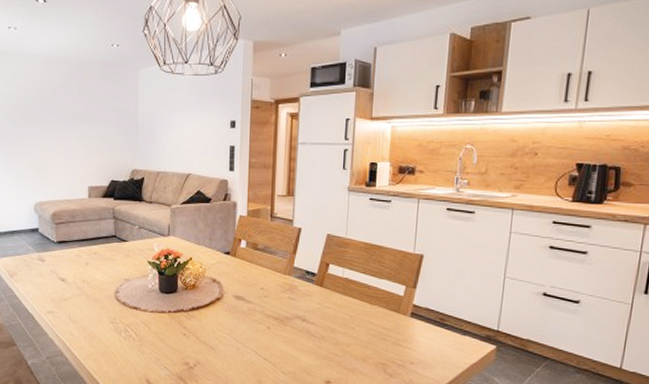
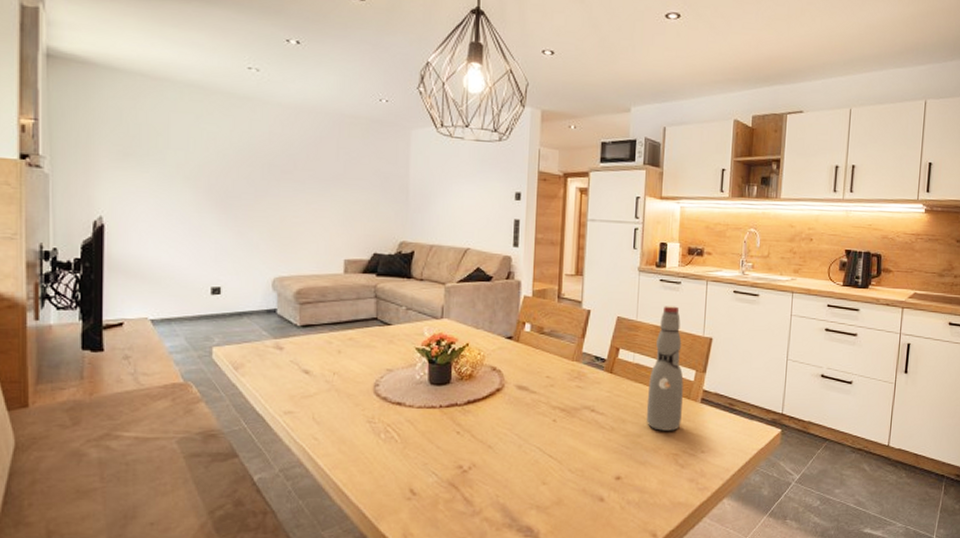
bottle: none [355,224,393,342] -> present [646,306,684,431]

